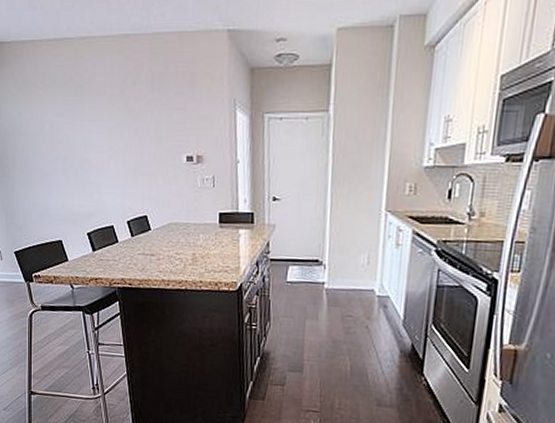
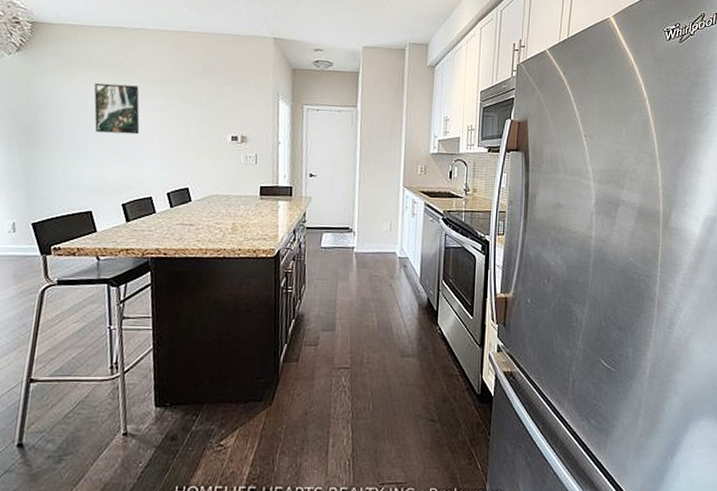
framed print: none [50,104,96,160] -> present [94,82,140,135]

